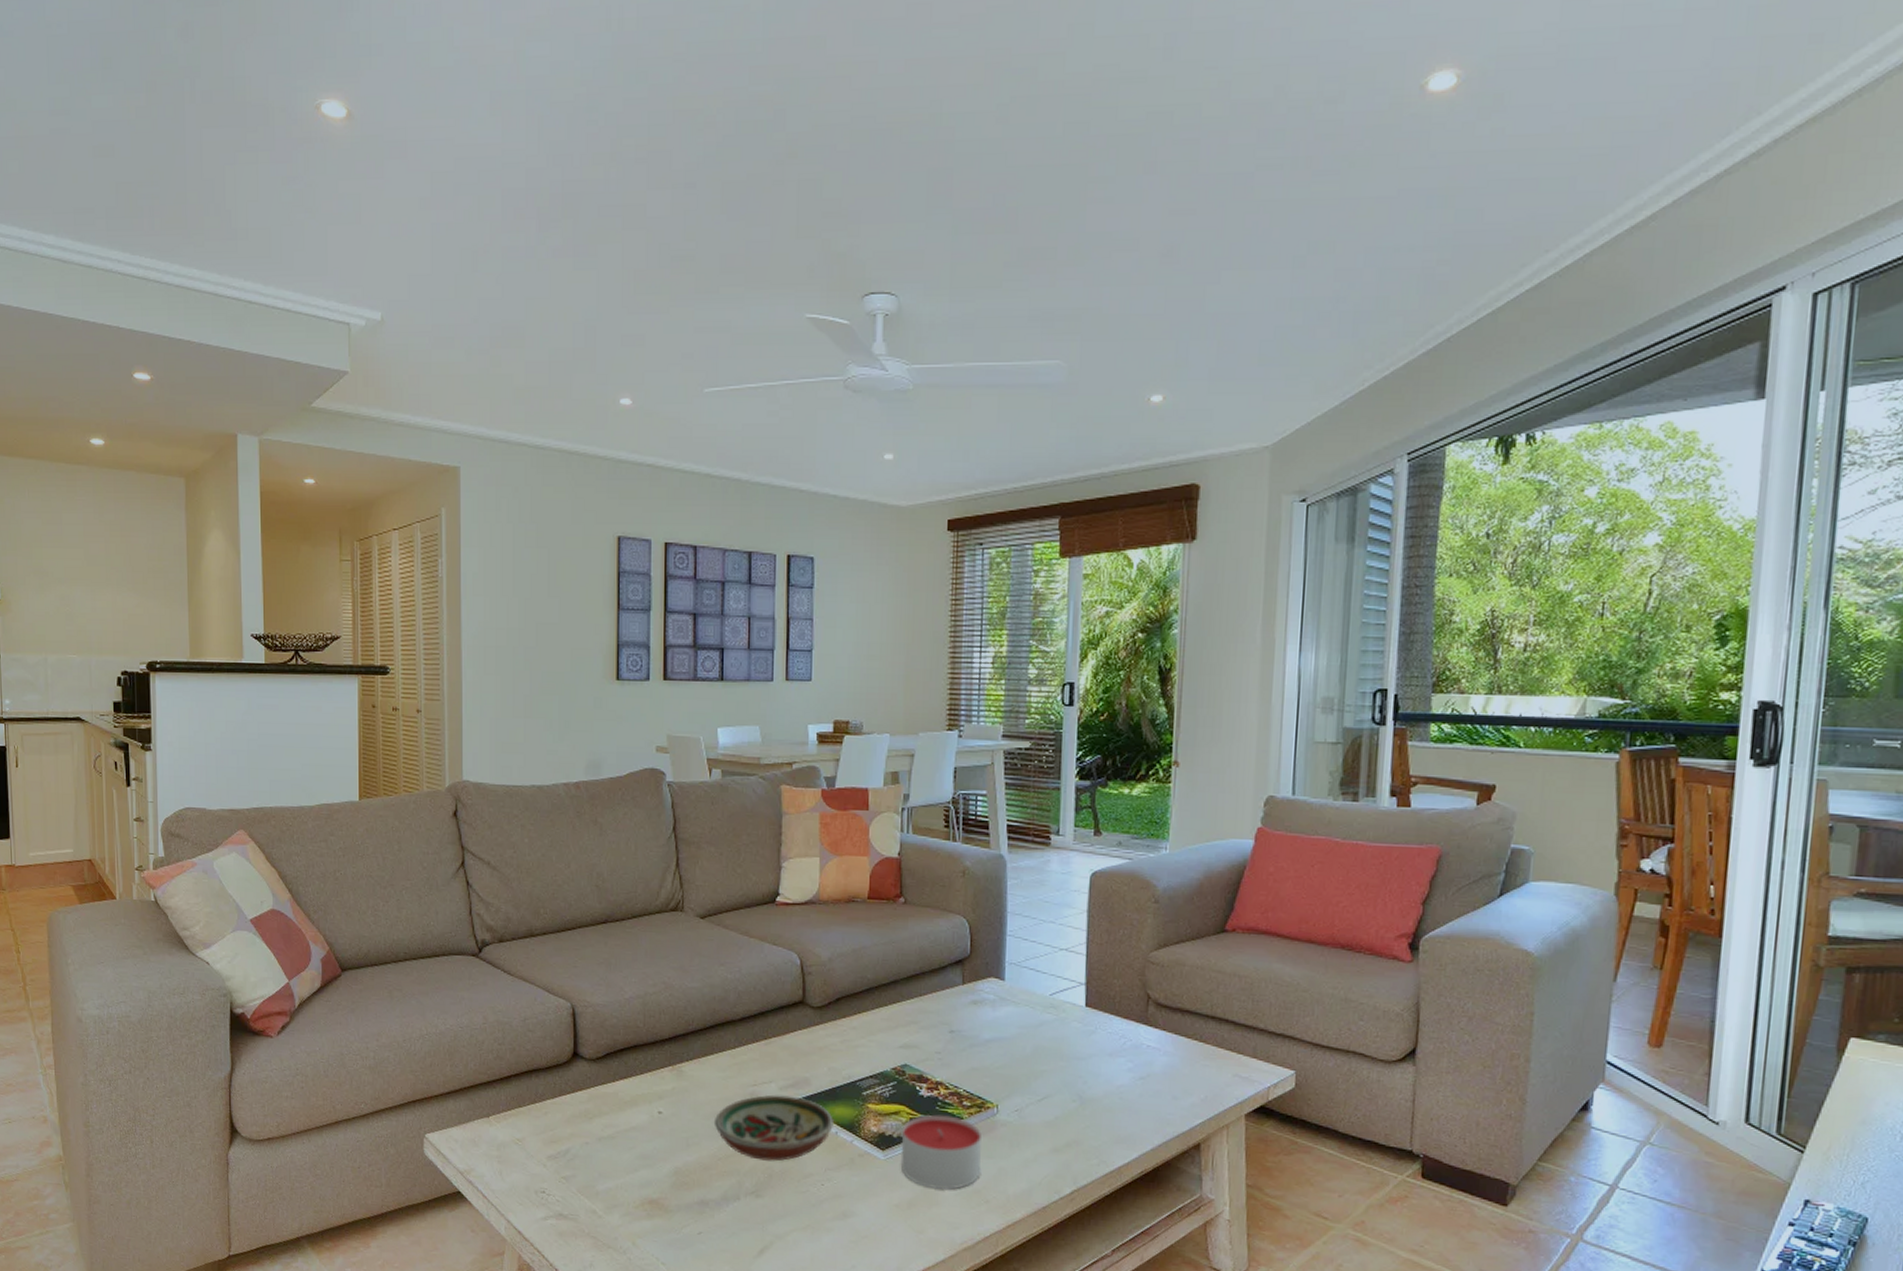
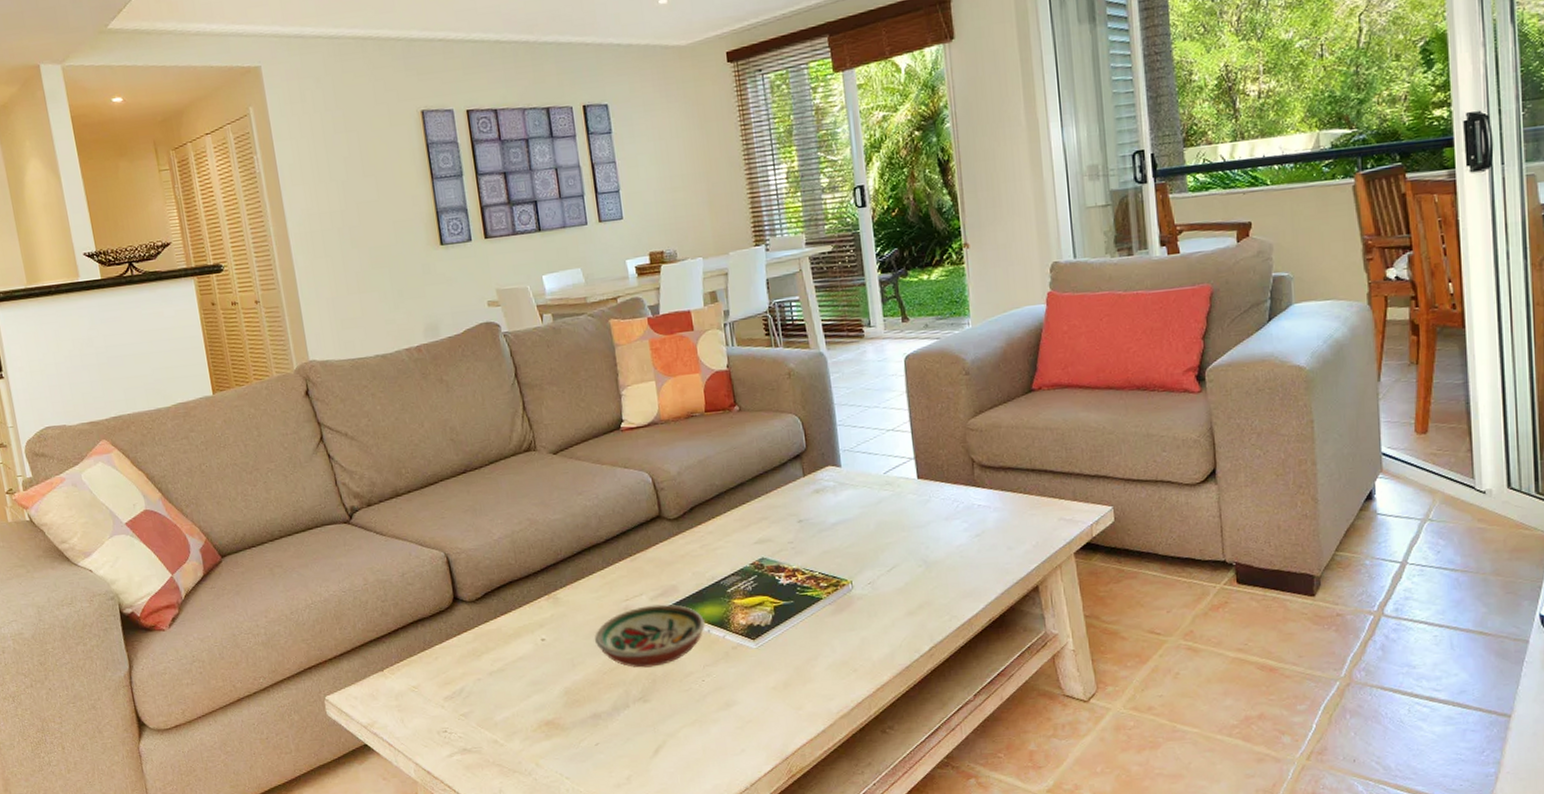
candle: present [901,1114,981,1190] -> none [768,598,845,668]

